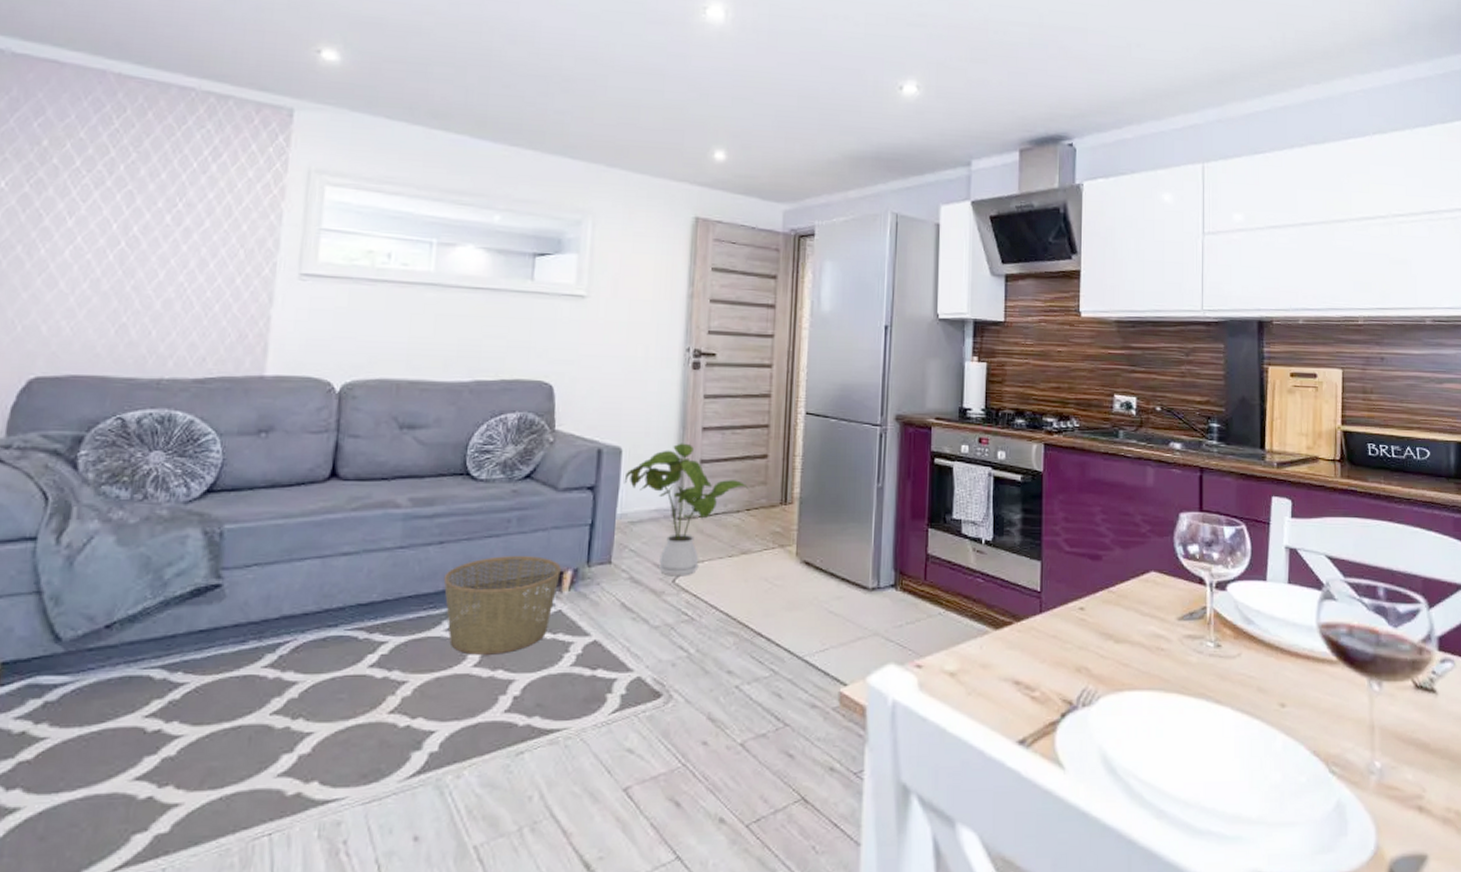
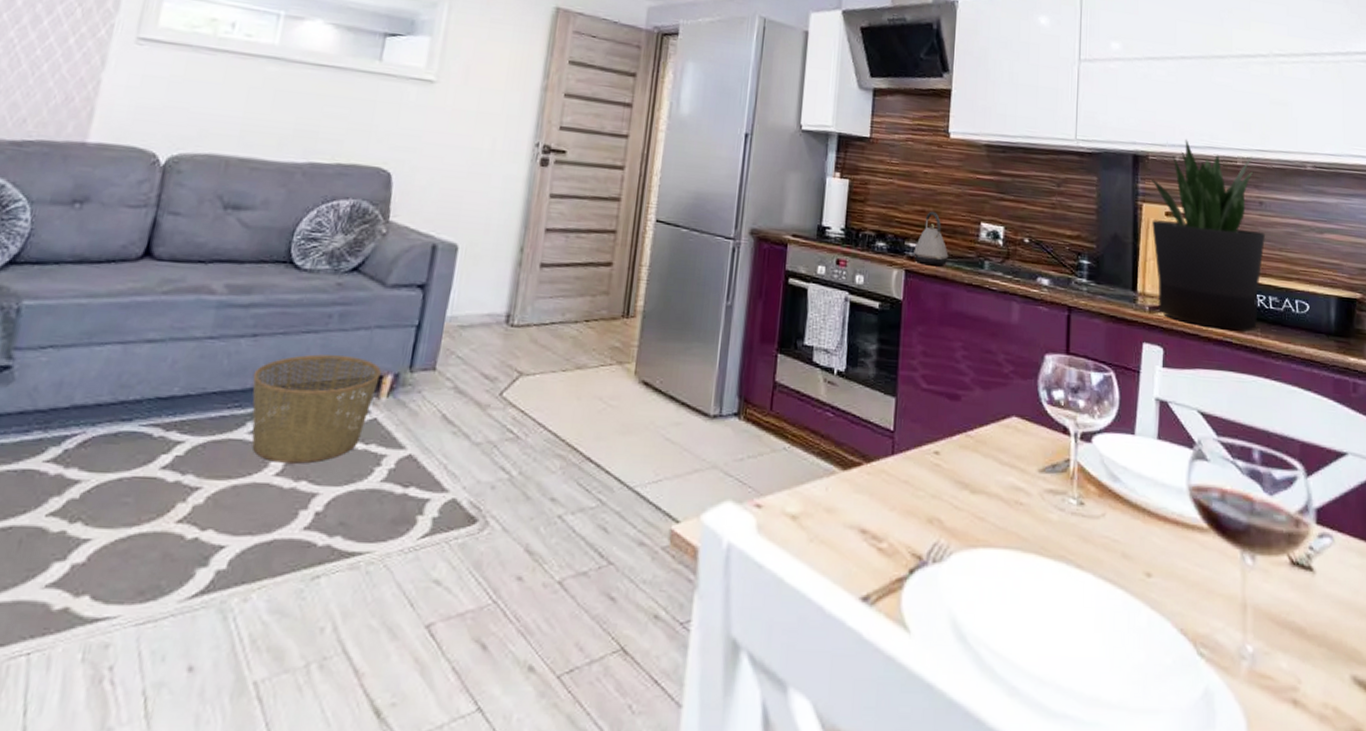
house plant: present [624,443,750,576] -> none [457,243,591,390]
kettle: none [1051,387,1085,439] -> present [913,211,949,267]
planter: none [1275,303,1387,480] -> present [1150,140,1265,331]

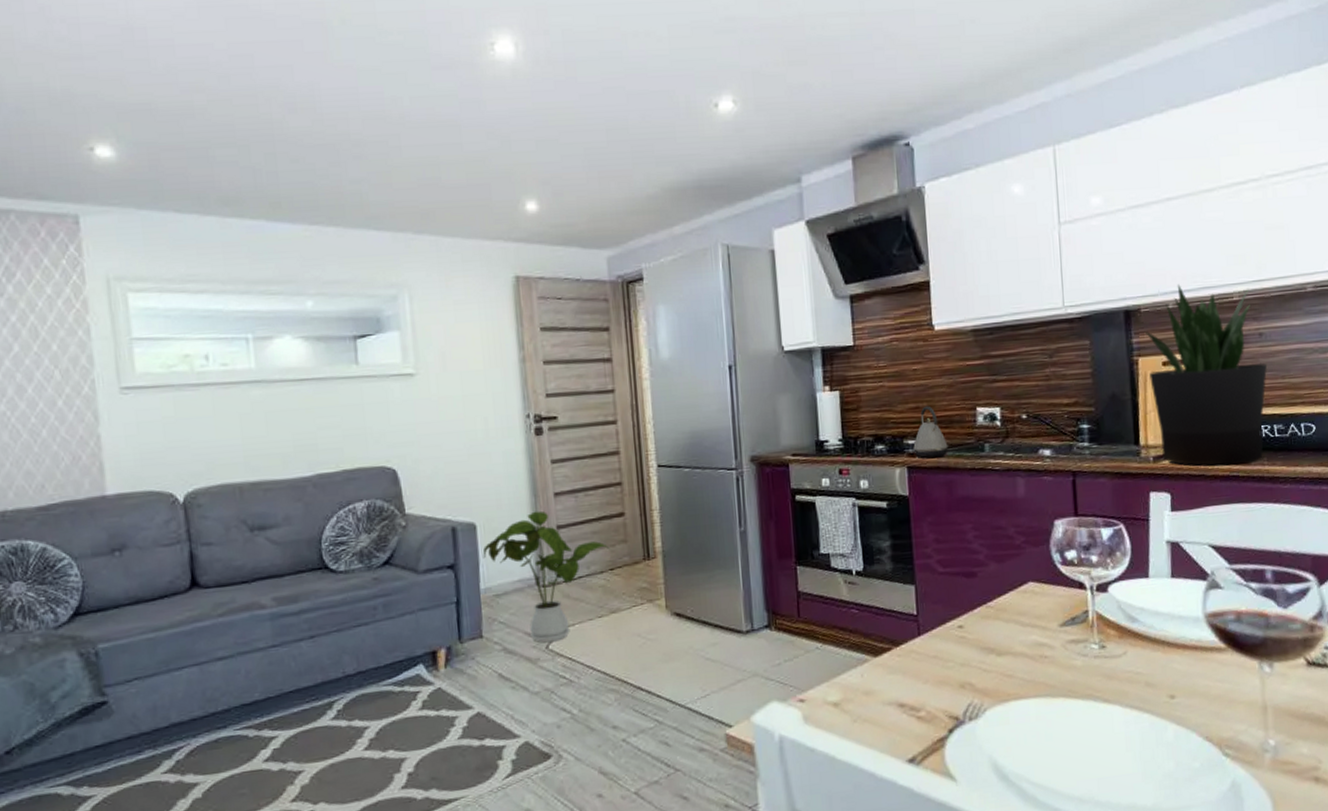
basket: present [252,354,381,464] -> none [320,639,435,740]
house plant: none [457,243,591,390] -> present [482,511,611,643]

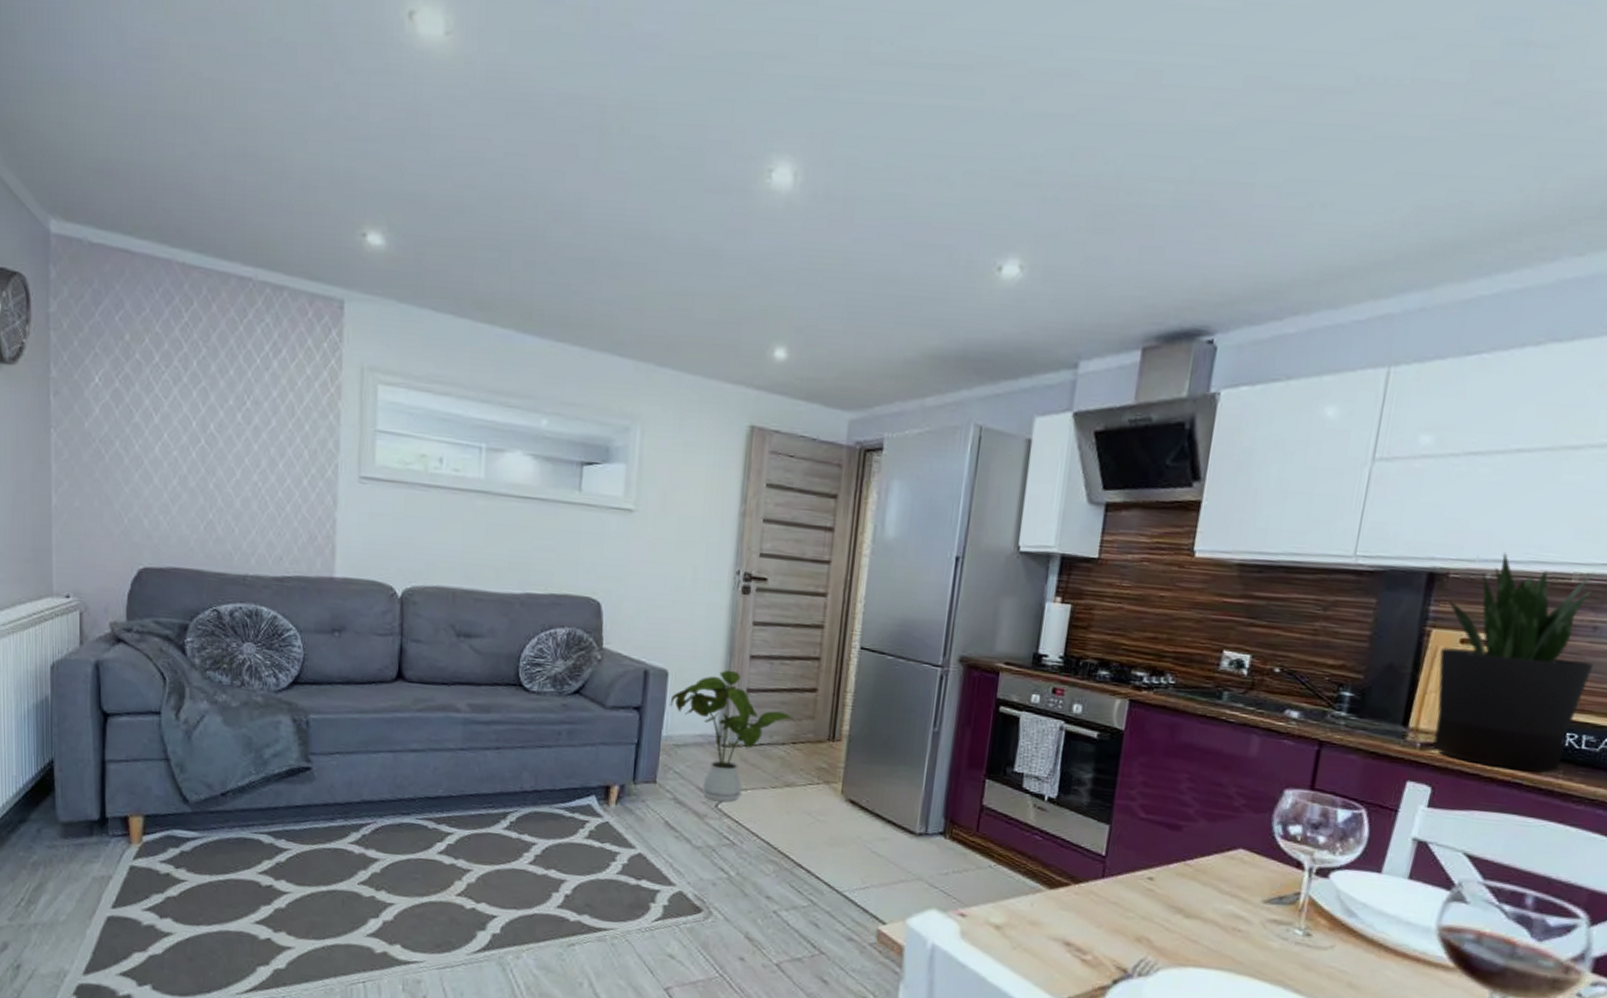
kettle: present [913,405,948,459] -> none [1140,638,1182,697]

